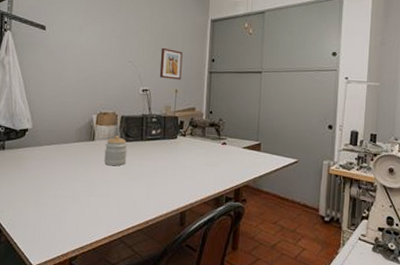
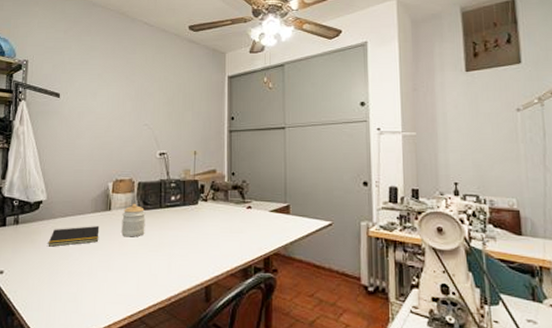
notepad: none [33,154,84,172] -> present [48,226,100,247]
wall art: present [159,47,183,80] -> none [176,108,200,141]

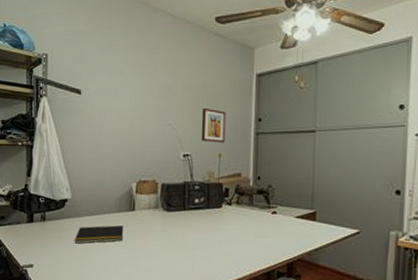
jar: present [121,203,146,237] -> none [145,204,169,238]
wall art: none [176,108,200,141] -> present [201,107,226,143]

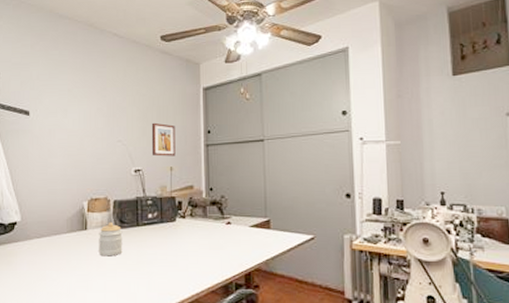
notepad: present [74,225,124,244] -> none [24,246,76,268]
jar: none [145,204,169,238] -> present [99,221,123,257]

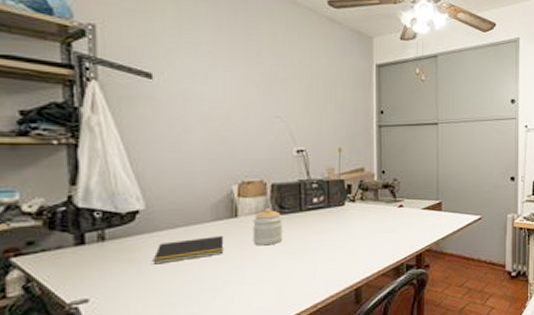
notepad: none [24,246,76,268] -> present [152,236,224,265]
wall art: present [151,122,176,157] -> none [317,98,345,137]

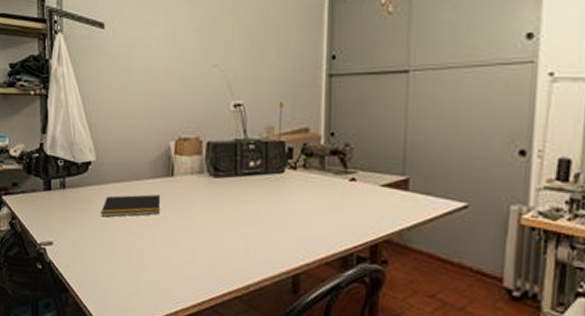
jar: present [253,207,283,246] -> none [188,168,217,211]

